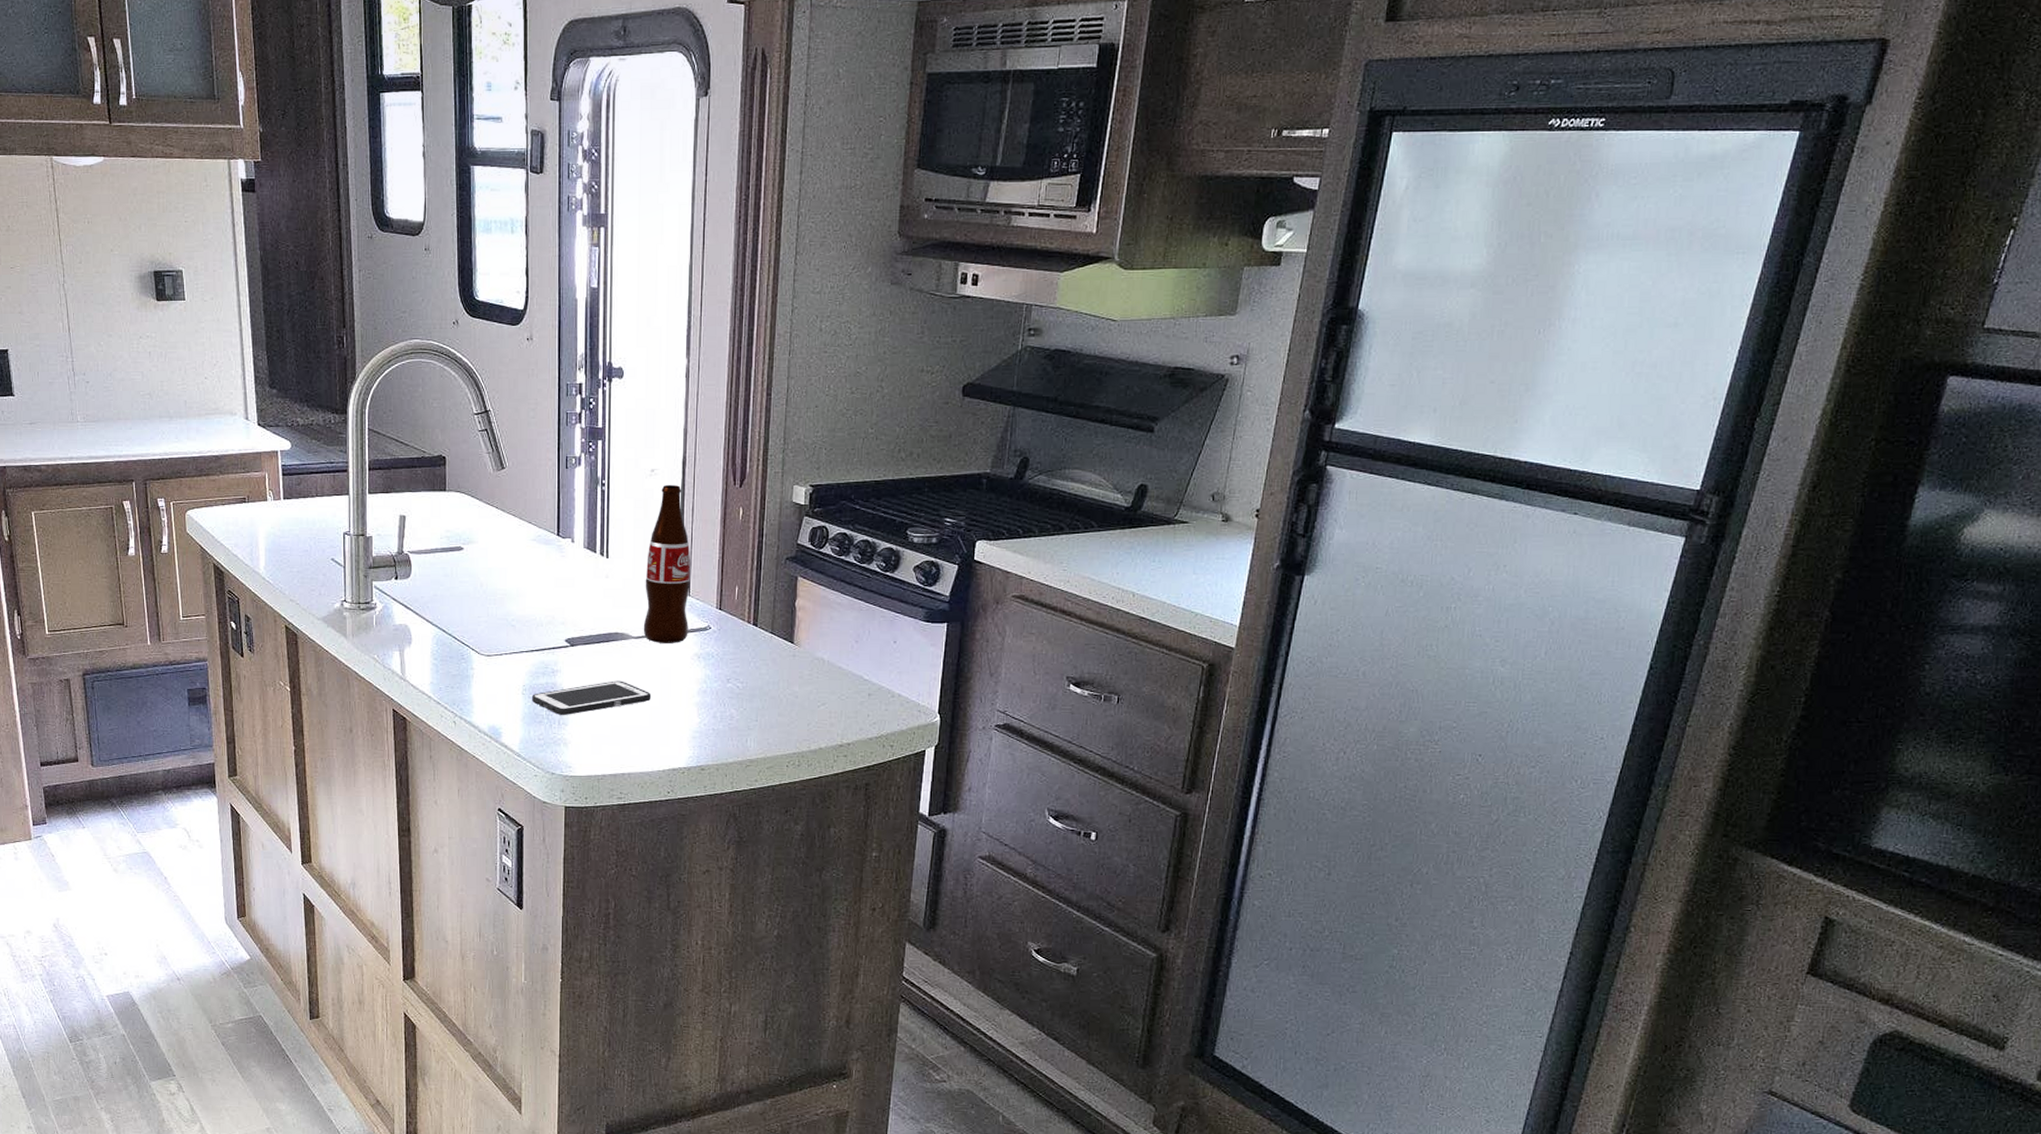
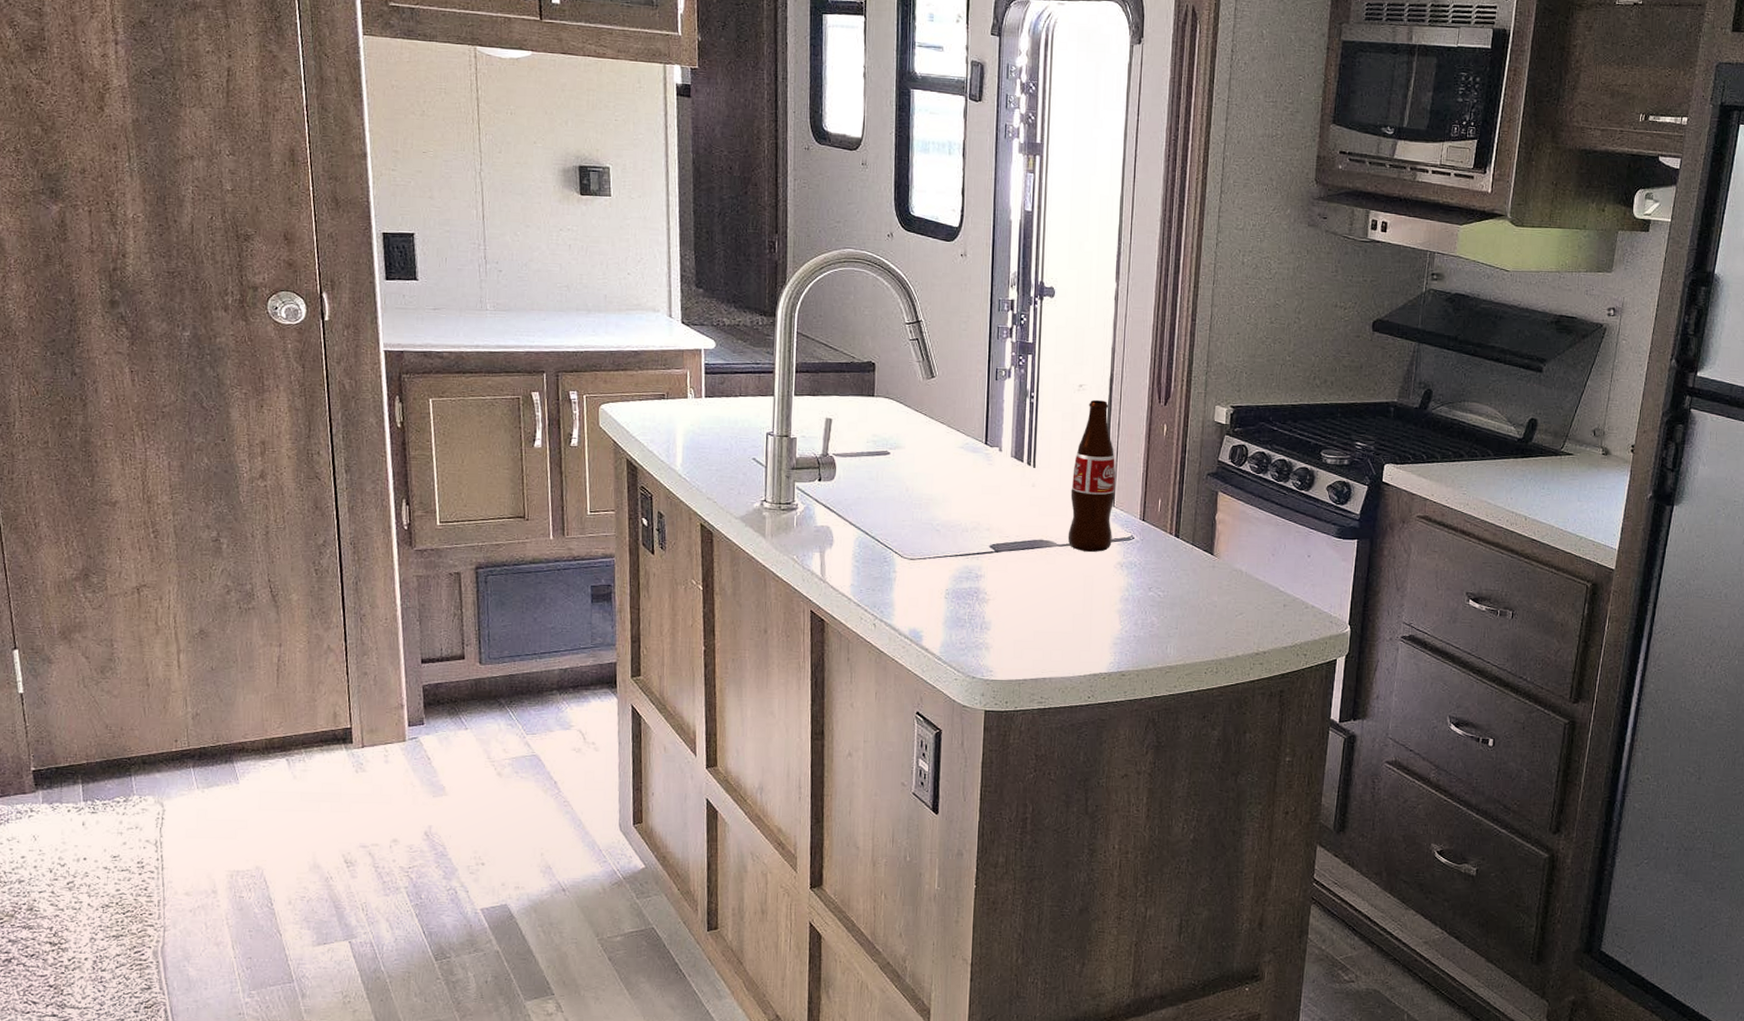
cell phone: present [532,680,652,715] -> none [955,587,1075,620]

